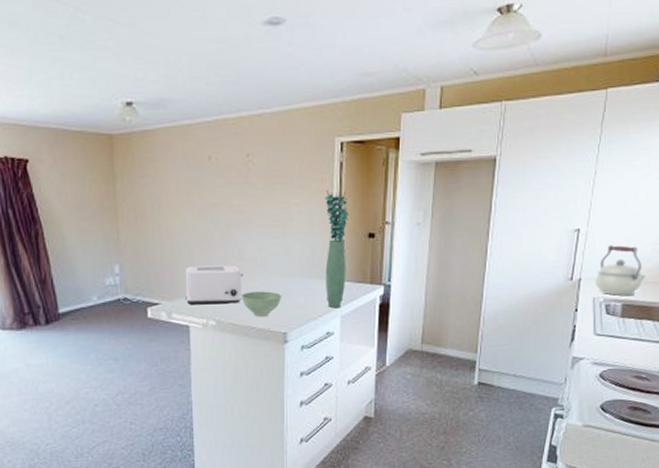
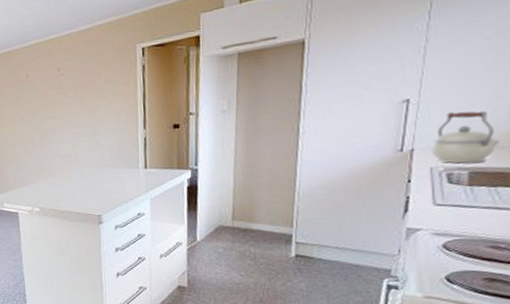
toaster: present [185,265,244,305] -> none [12,161,61,196]
bowl: present [241,291,282,318] -> none [60,181,96,204]
vase: present [324,190,348,308] -> none [129,90,154,192]

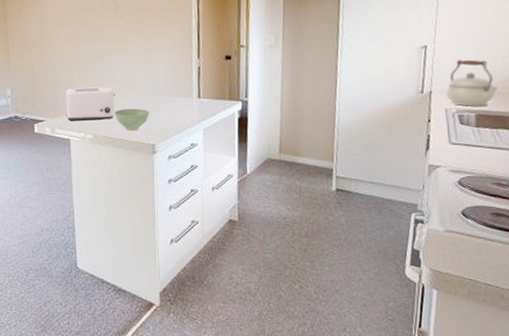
toaster: none [12,161,61,196] -> present [65,86,116,121]
bowl: none [60,181,96,204] -> present [114,108,150,132]

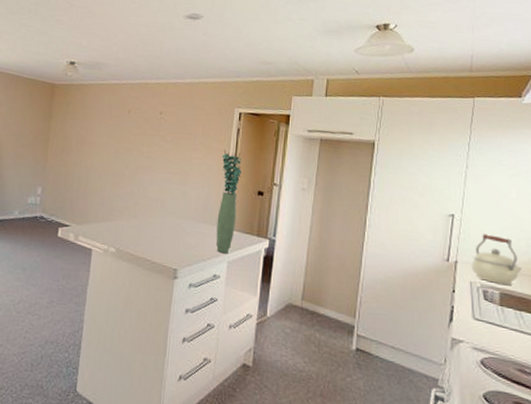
toaster: present [65,86,116,121] -> none [92,197,145,236]
bowl: present [114,108,150,132] -> none [141,227,177,253]
vase: none [184,20,207,122] -> present [215,150,242,254]

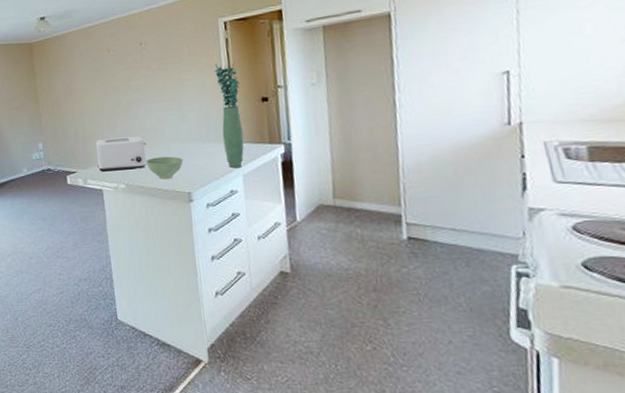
toaster: none [92,197,145,236] -> present [95,136,146,172]
bowl: none [141,227,177,253] -> present [146,156,184,180]
kettle: present [471,234,523,285] -> none [542,82,617,138]

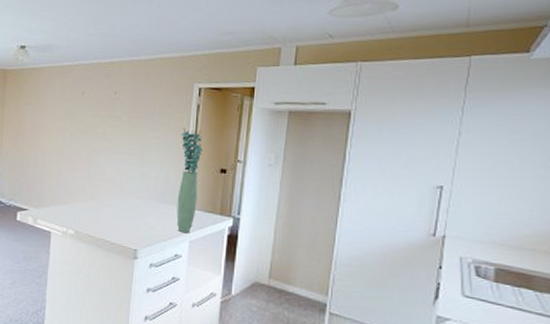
toaster: present [95,136,146,172] -> none [50,181,103,218]
bowl: present [146,156,184,180] -> none [99,208,136,234]

